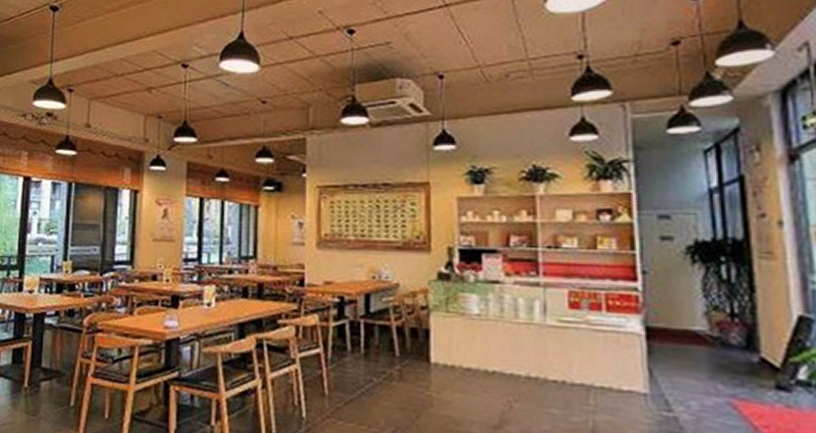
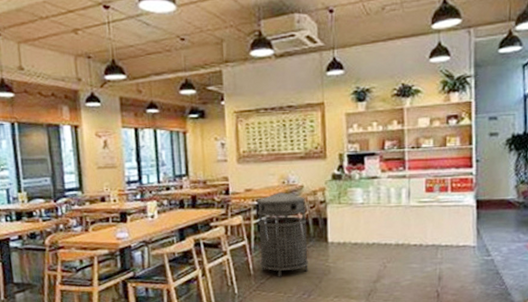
trash can: none [337,289,402,403] -> present [256,192,308,277]

